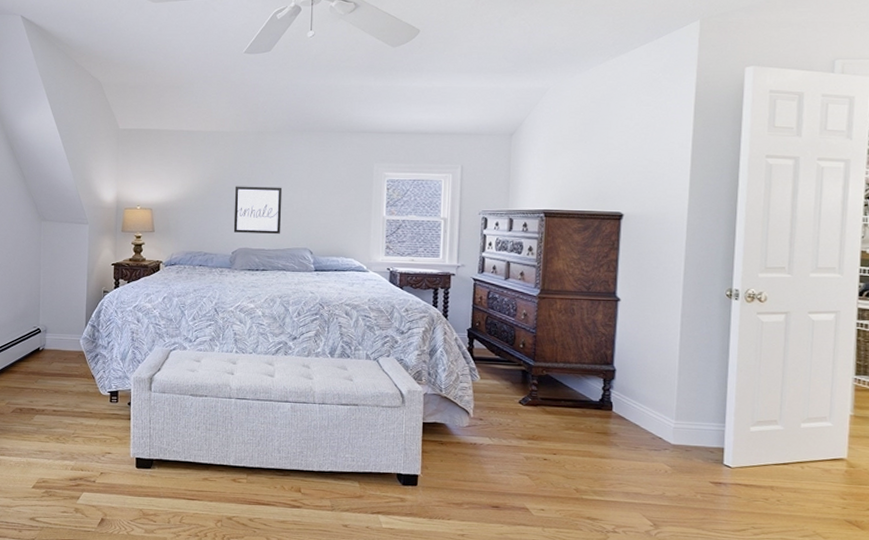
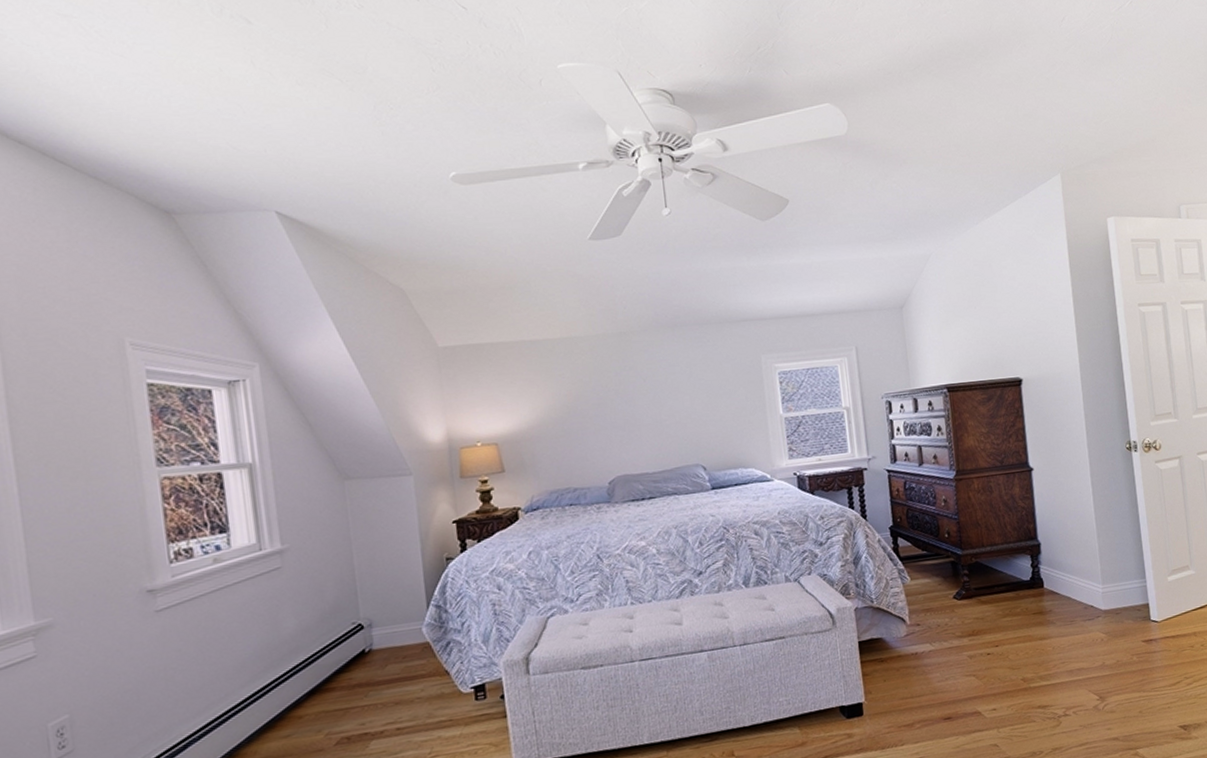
wall art: present [233,186,283,234] -> none [600,395,665,458]

